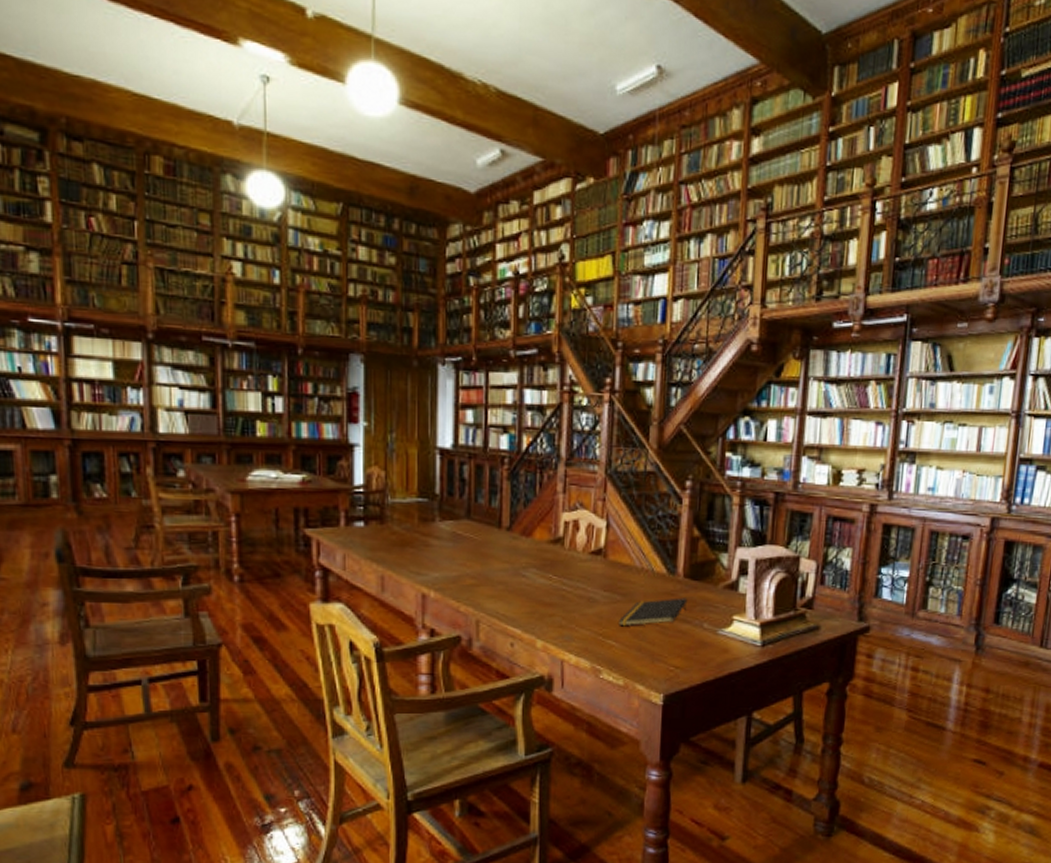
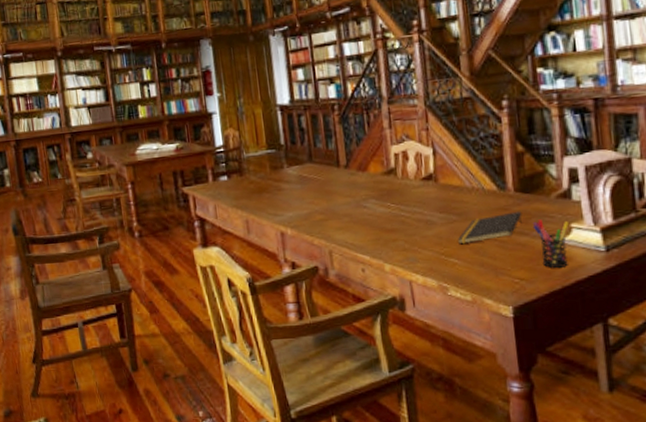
pen holder: none [696,608,731,659] -> present [532,219,569,268]

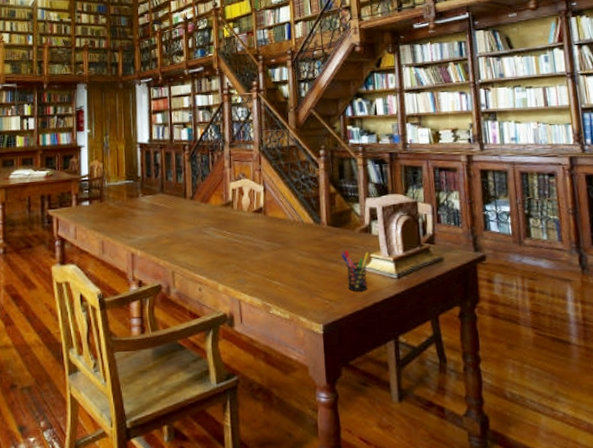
notepad: present [458,211,522,245] -> none [281,242,333,269]

